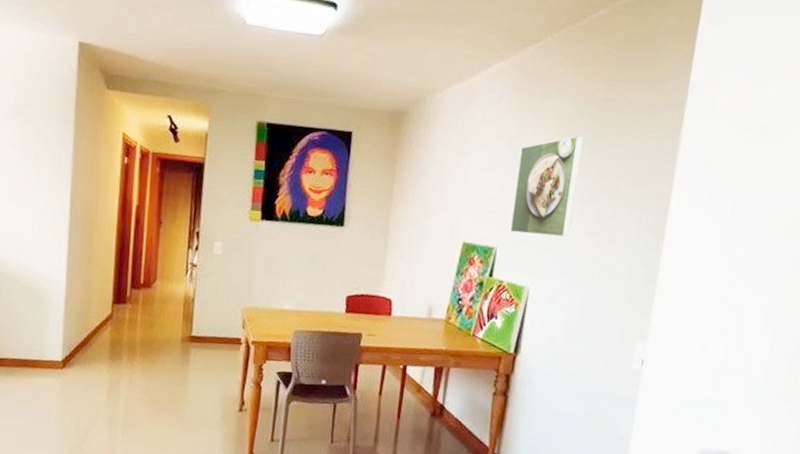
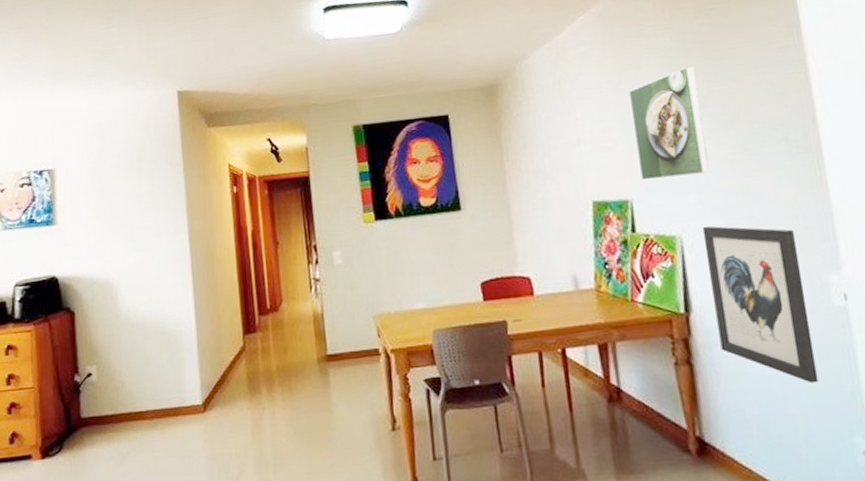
wall art: none [534,283,621,426] -> present [702,225,819,384]

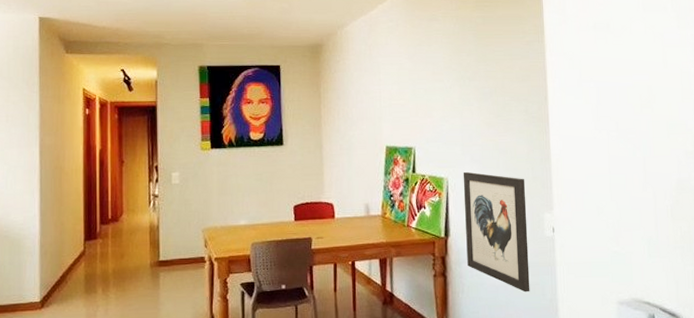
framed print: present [628,66,711,181] -> none [420,48,473,133]

